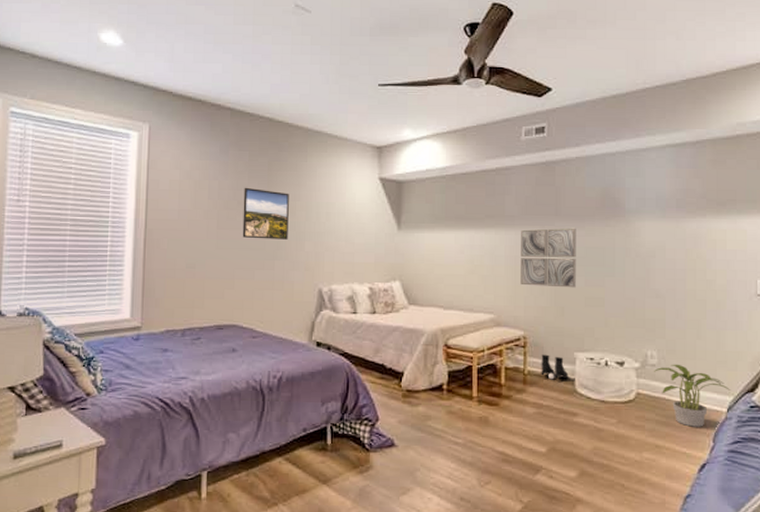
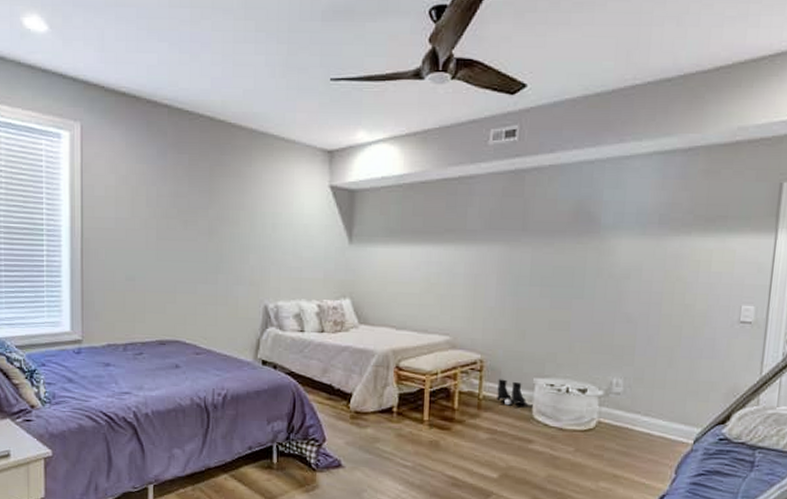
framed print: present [242,187,289,240] -> none [183,194,232,252]
wall art: present [520,228,576,288] -> none [480,244,544,310]
potted plant: present [653,364,731,427] -> none [617,392,700,458]

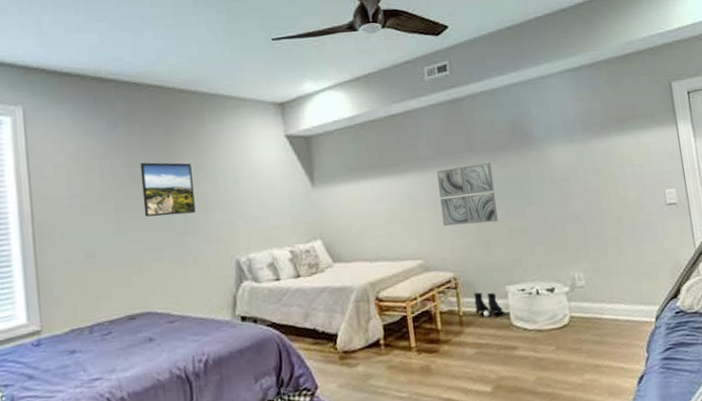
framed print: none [183,194,232,252] -> present [140,162,196,217]
wall art: none [480,244,544,310] -> present [437,162,498,227]

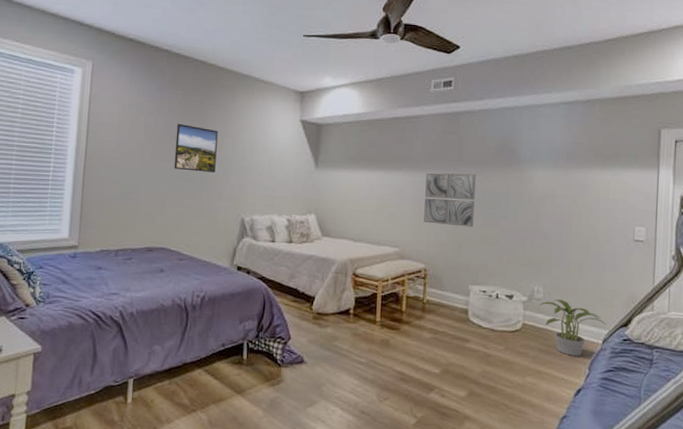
boots: present [473,292,504,318] -> none [438,286,463,309]
potted plant: none [582,282,656,342] -> present [538,299,607,356]

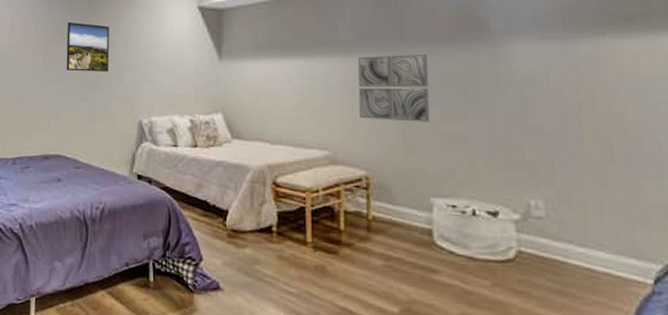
potted plant: present [538,299,607,356] -> none [539,217,659,301]

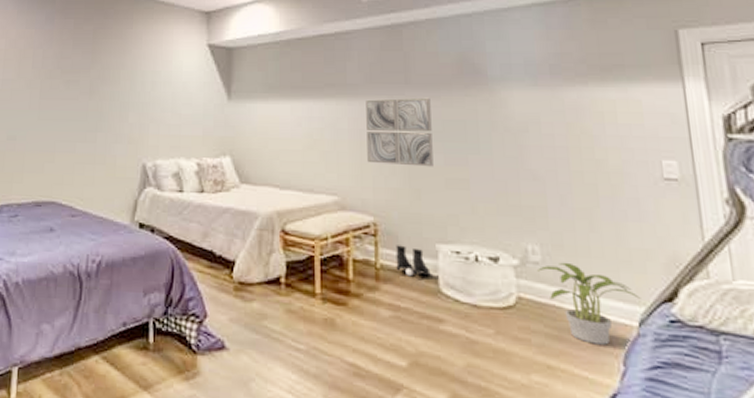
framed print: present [66,22,109,72] -> none [65,56,114,110]
boots: none [388,198,425,229] -> present [396,245,431,277]
potted plant: none [539,217,659,301] -> present [536,262,641,345]

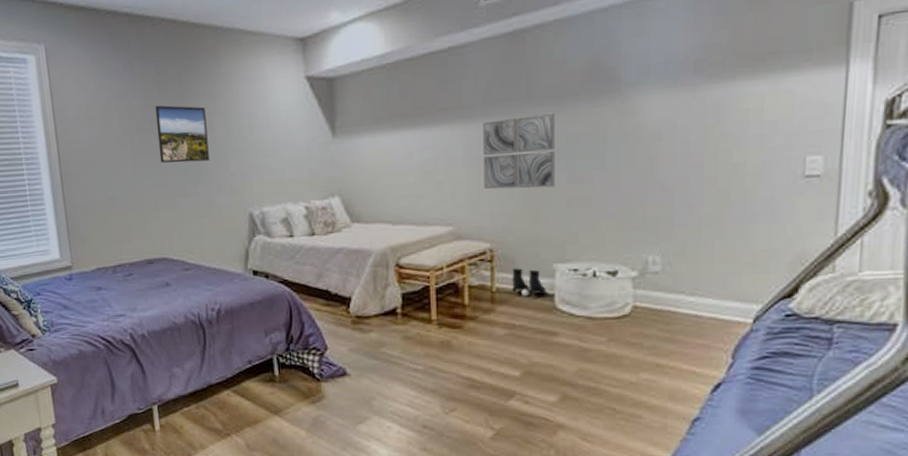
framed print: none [65,56,114,110] -> present [155,105,210,163]
potted plant: present [536,262,641,345] -> none [655,269,760,342]

